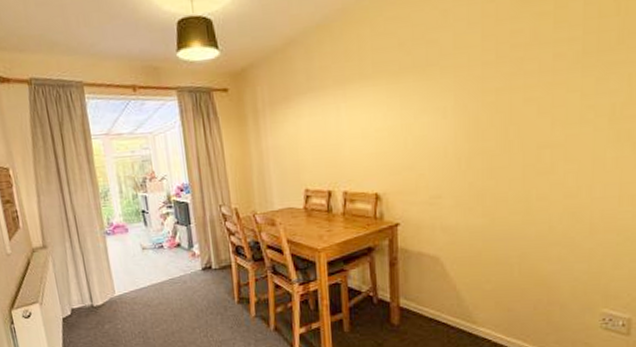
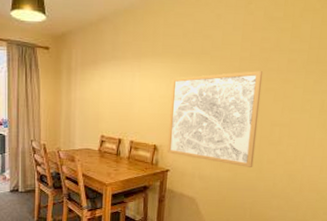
wall art: none [390,75,518,210] -> present [167,70,263,168]

